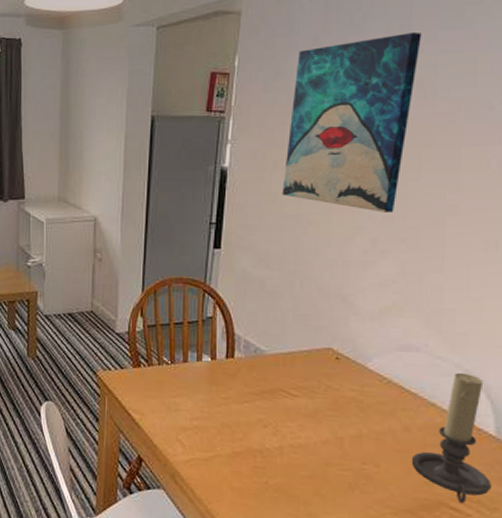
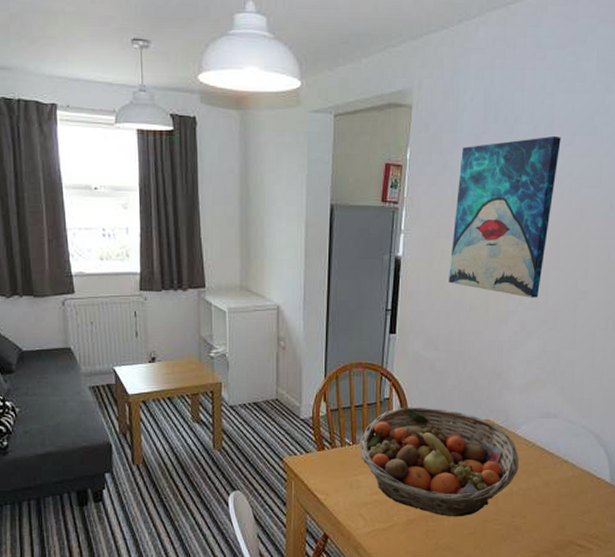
fruit basket: none [179,327,370,456] -> present [359,407,519,517]
candle holder: present [411,372,492,503] -> none [549,433,607,540]

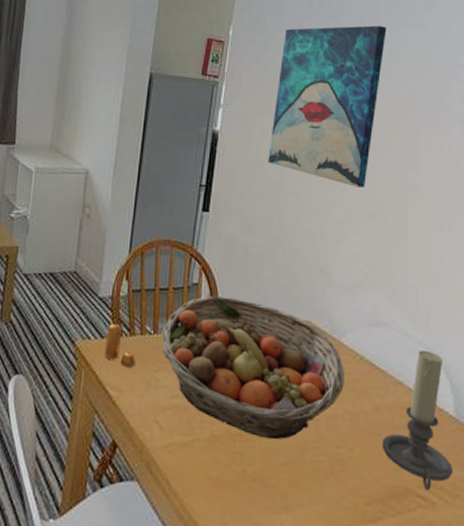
pepper shaker: none [310,439,338,474] -> present [104,323,136,368]
candle holder: none [549,433,607,540] -> present [381,350,454,490]

